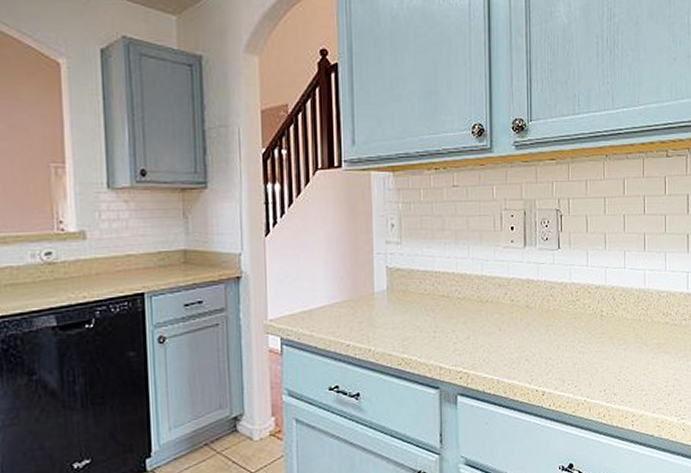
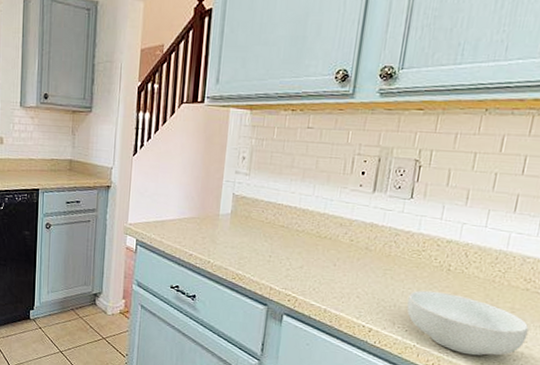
cereal bowl: none [572,339,674,399] -> present [407,290,529,356]

